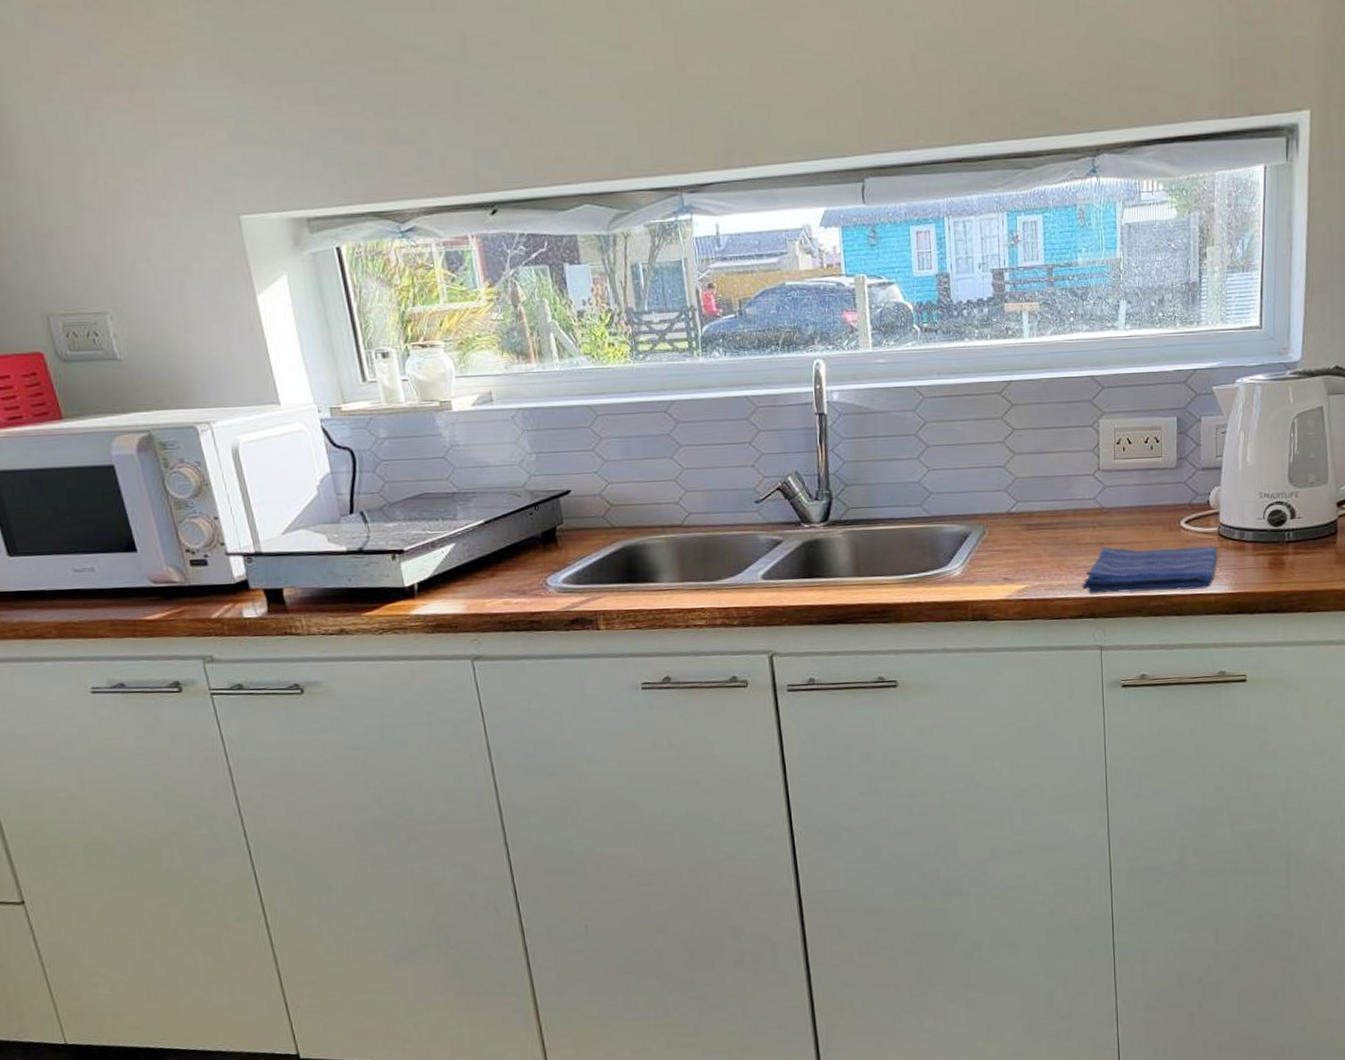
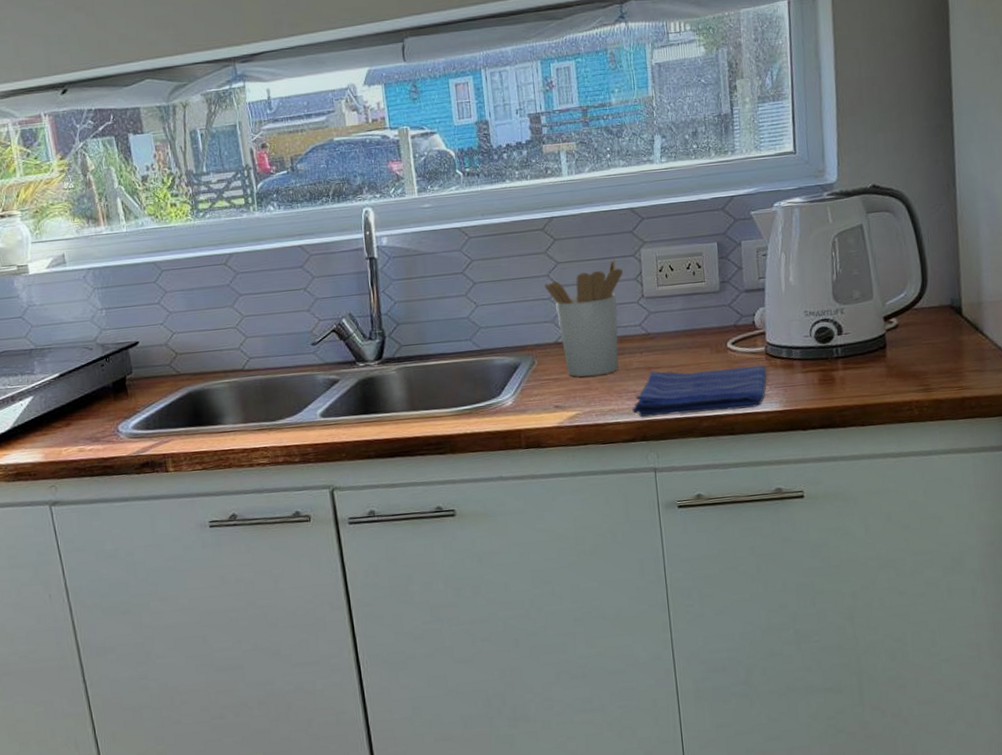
utensil holder: none [999,427,1080,550] -> present [544,258,623,377]

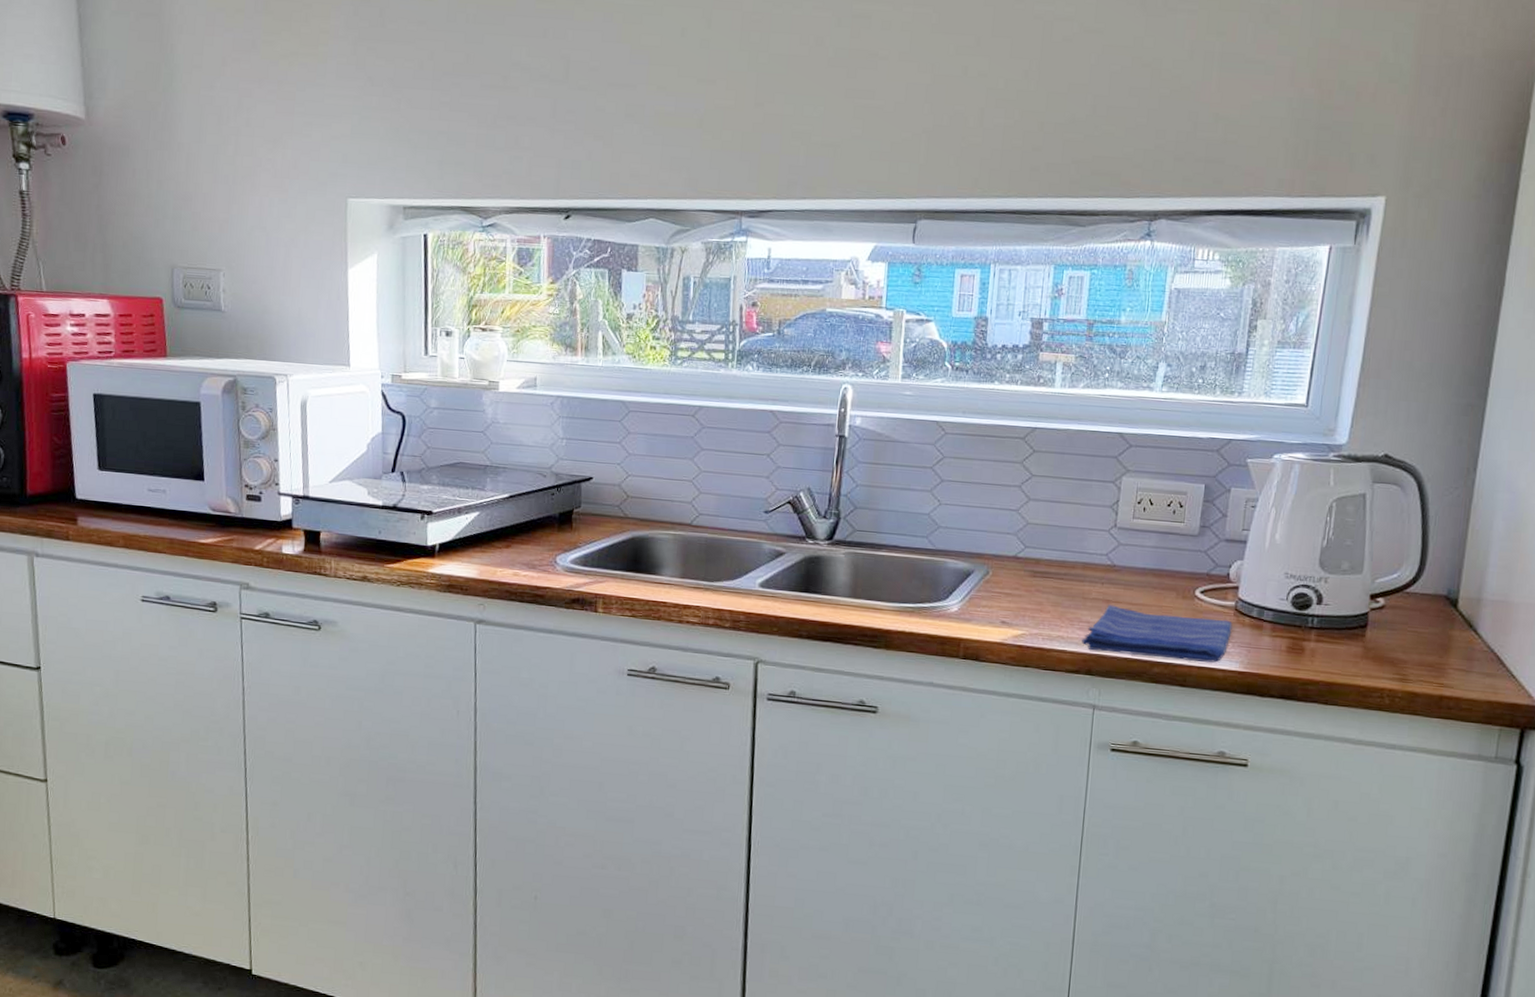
utensil holder: present [544,258,623,377] -> none [1014,481,1099,599]

